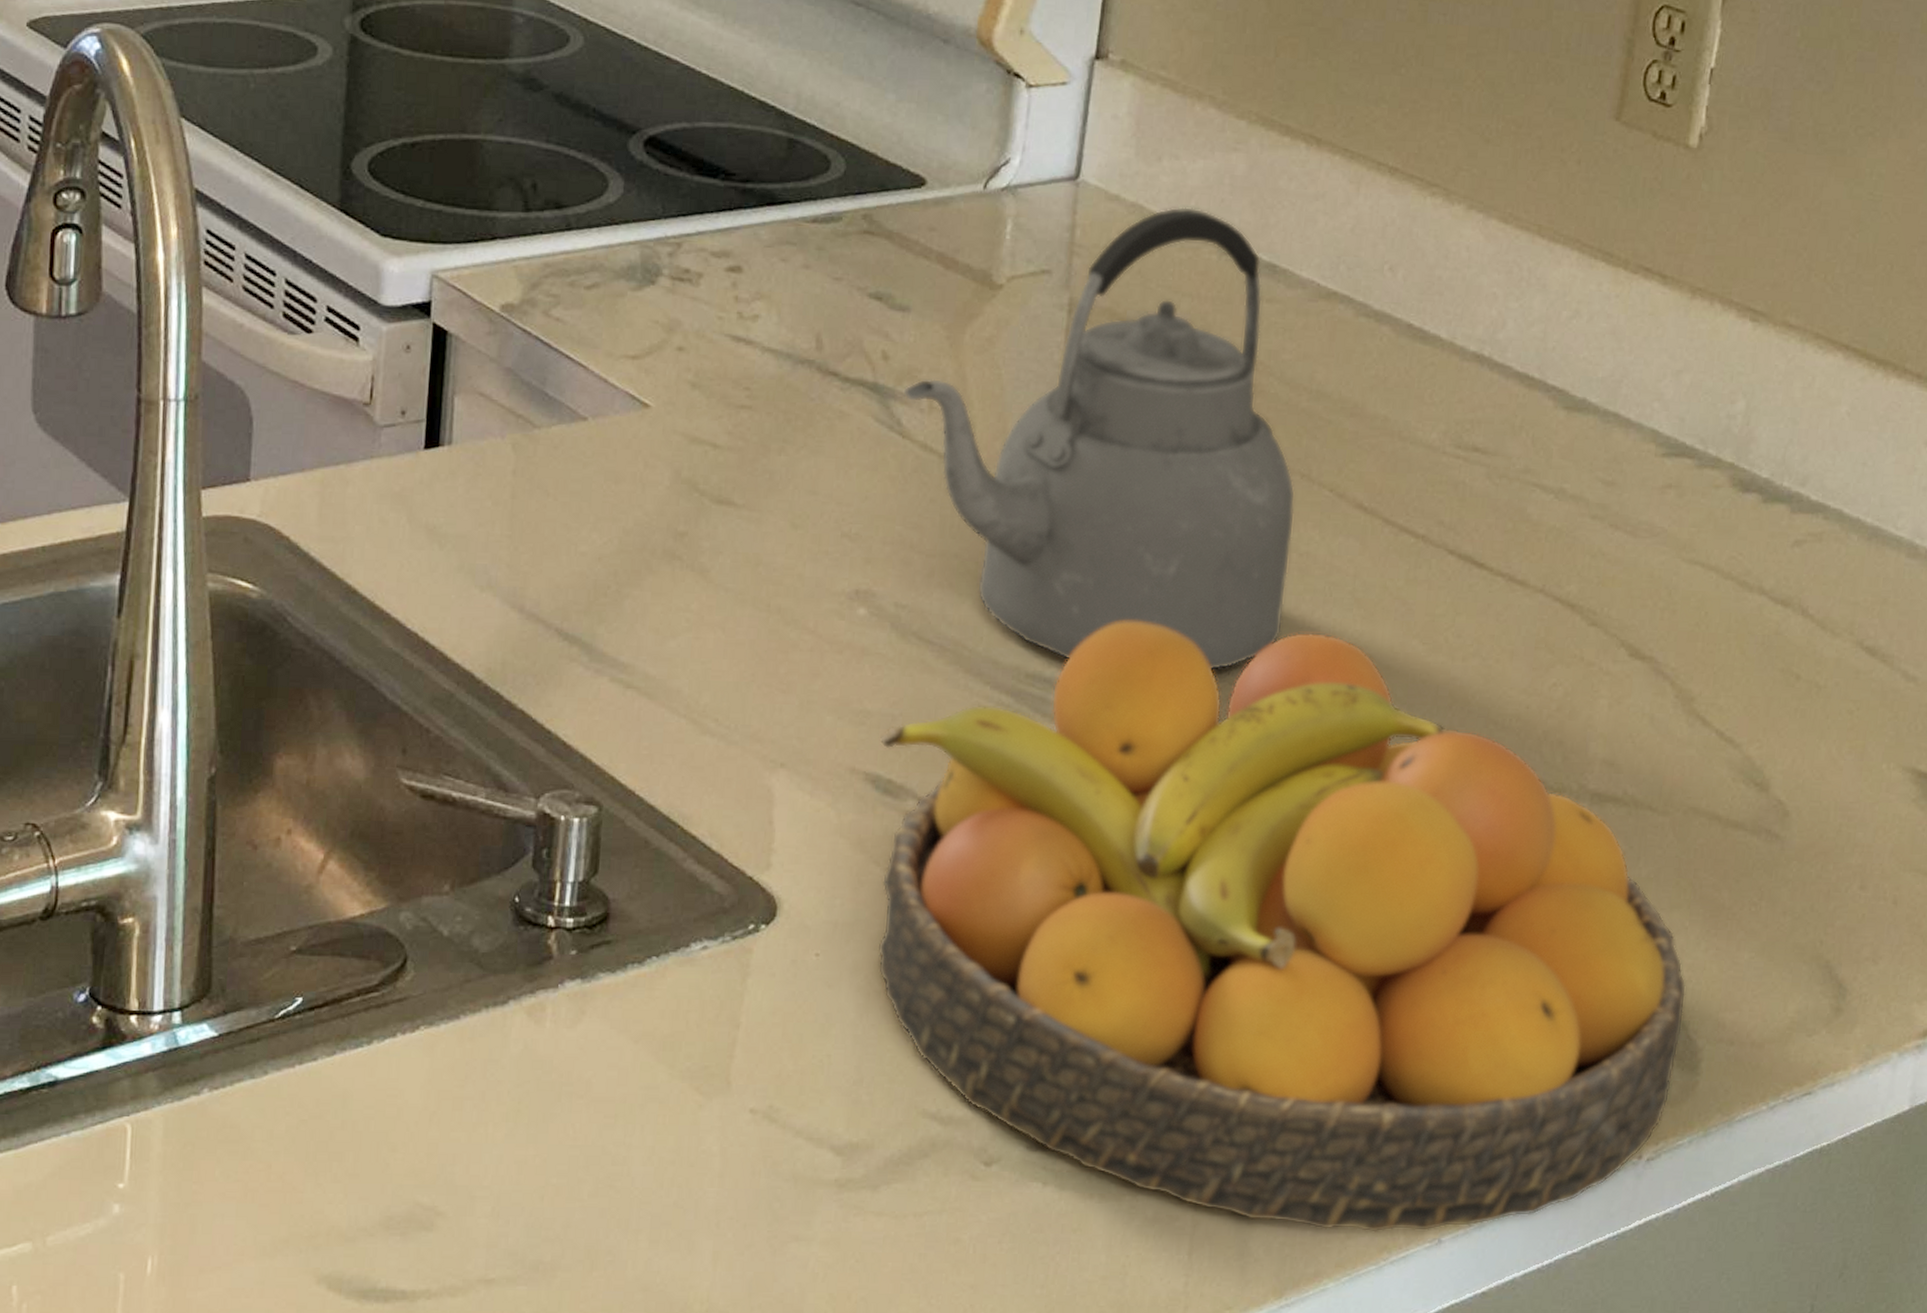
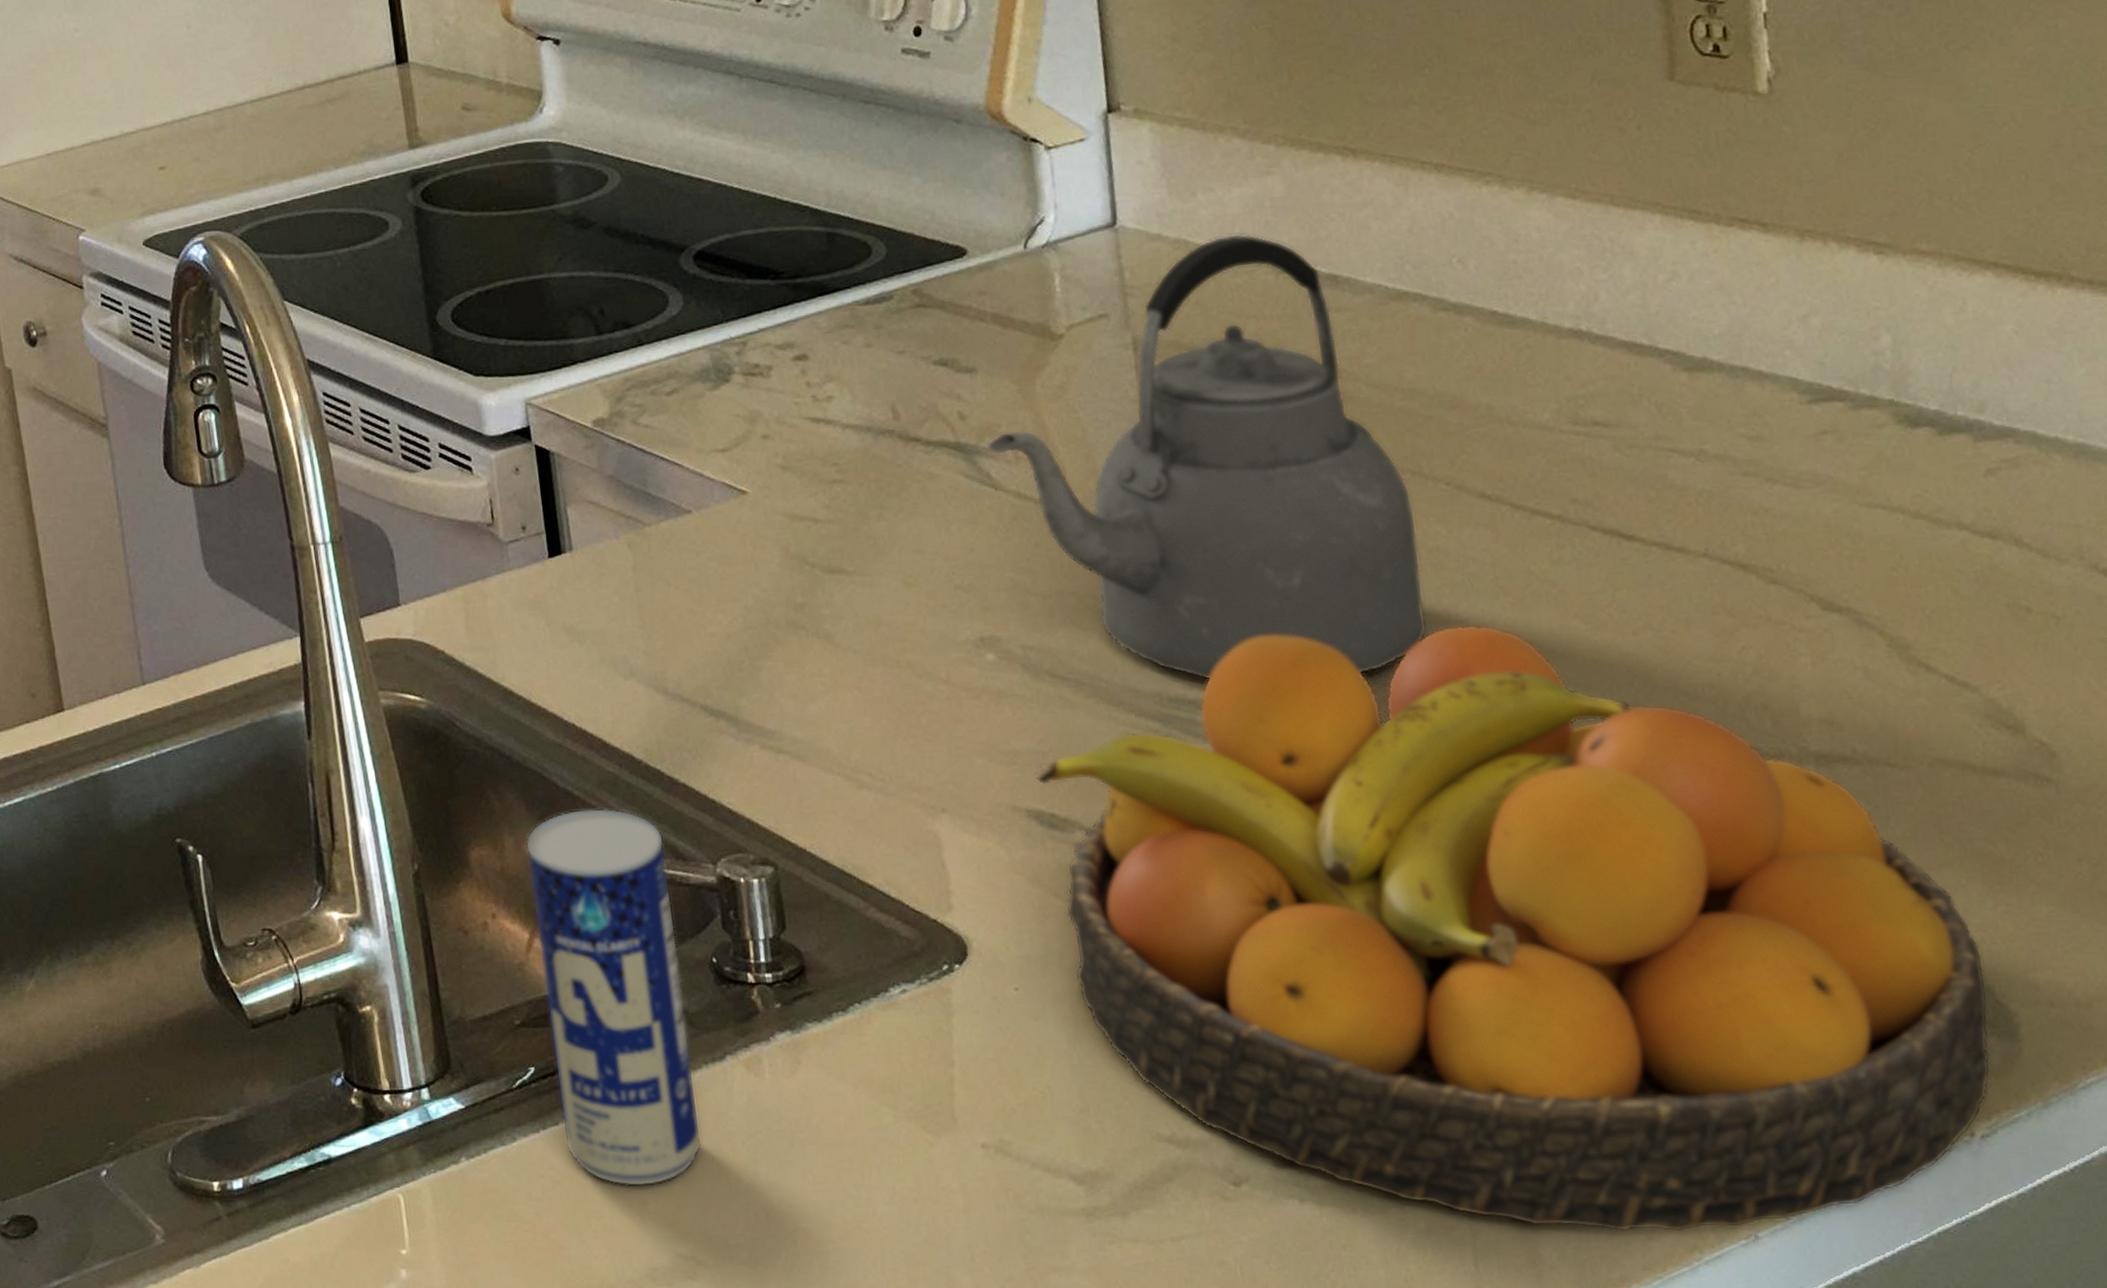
beverage can: none [320,725,488,1131] -> present [526,808,702,1187]

